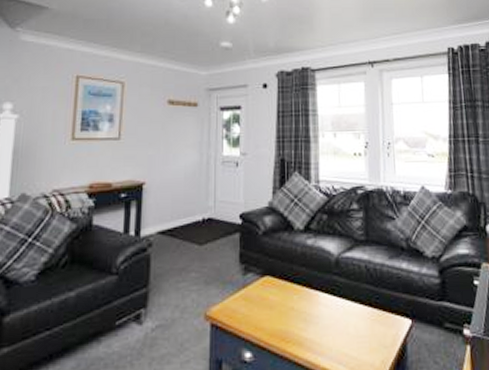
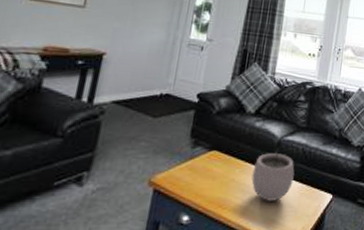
plant pot: none [312,266,361,333] -> present [251,146,295,202]

